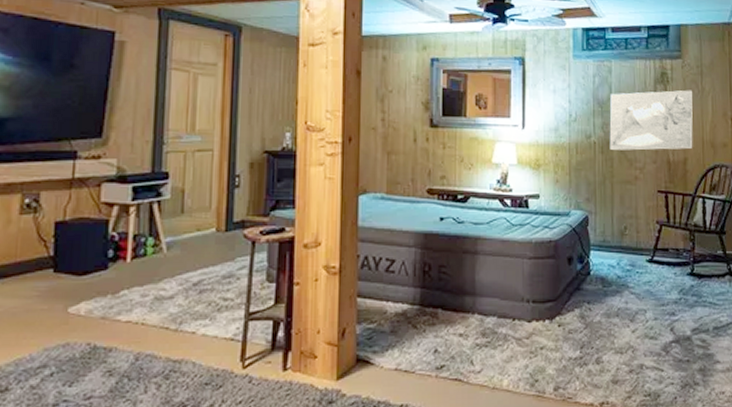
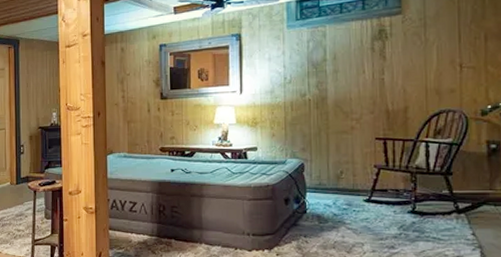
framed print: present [609,90,693,151] -> none [324,42,415,105]

